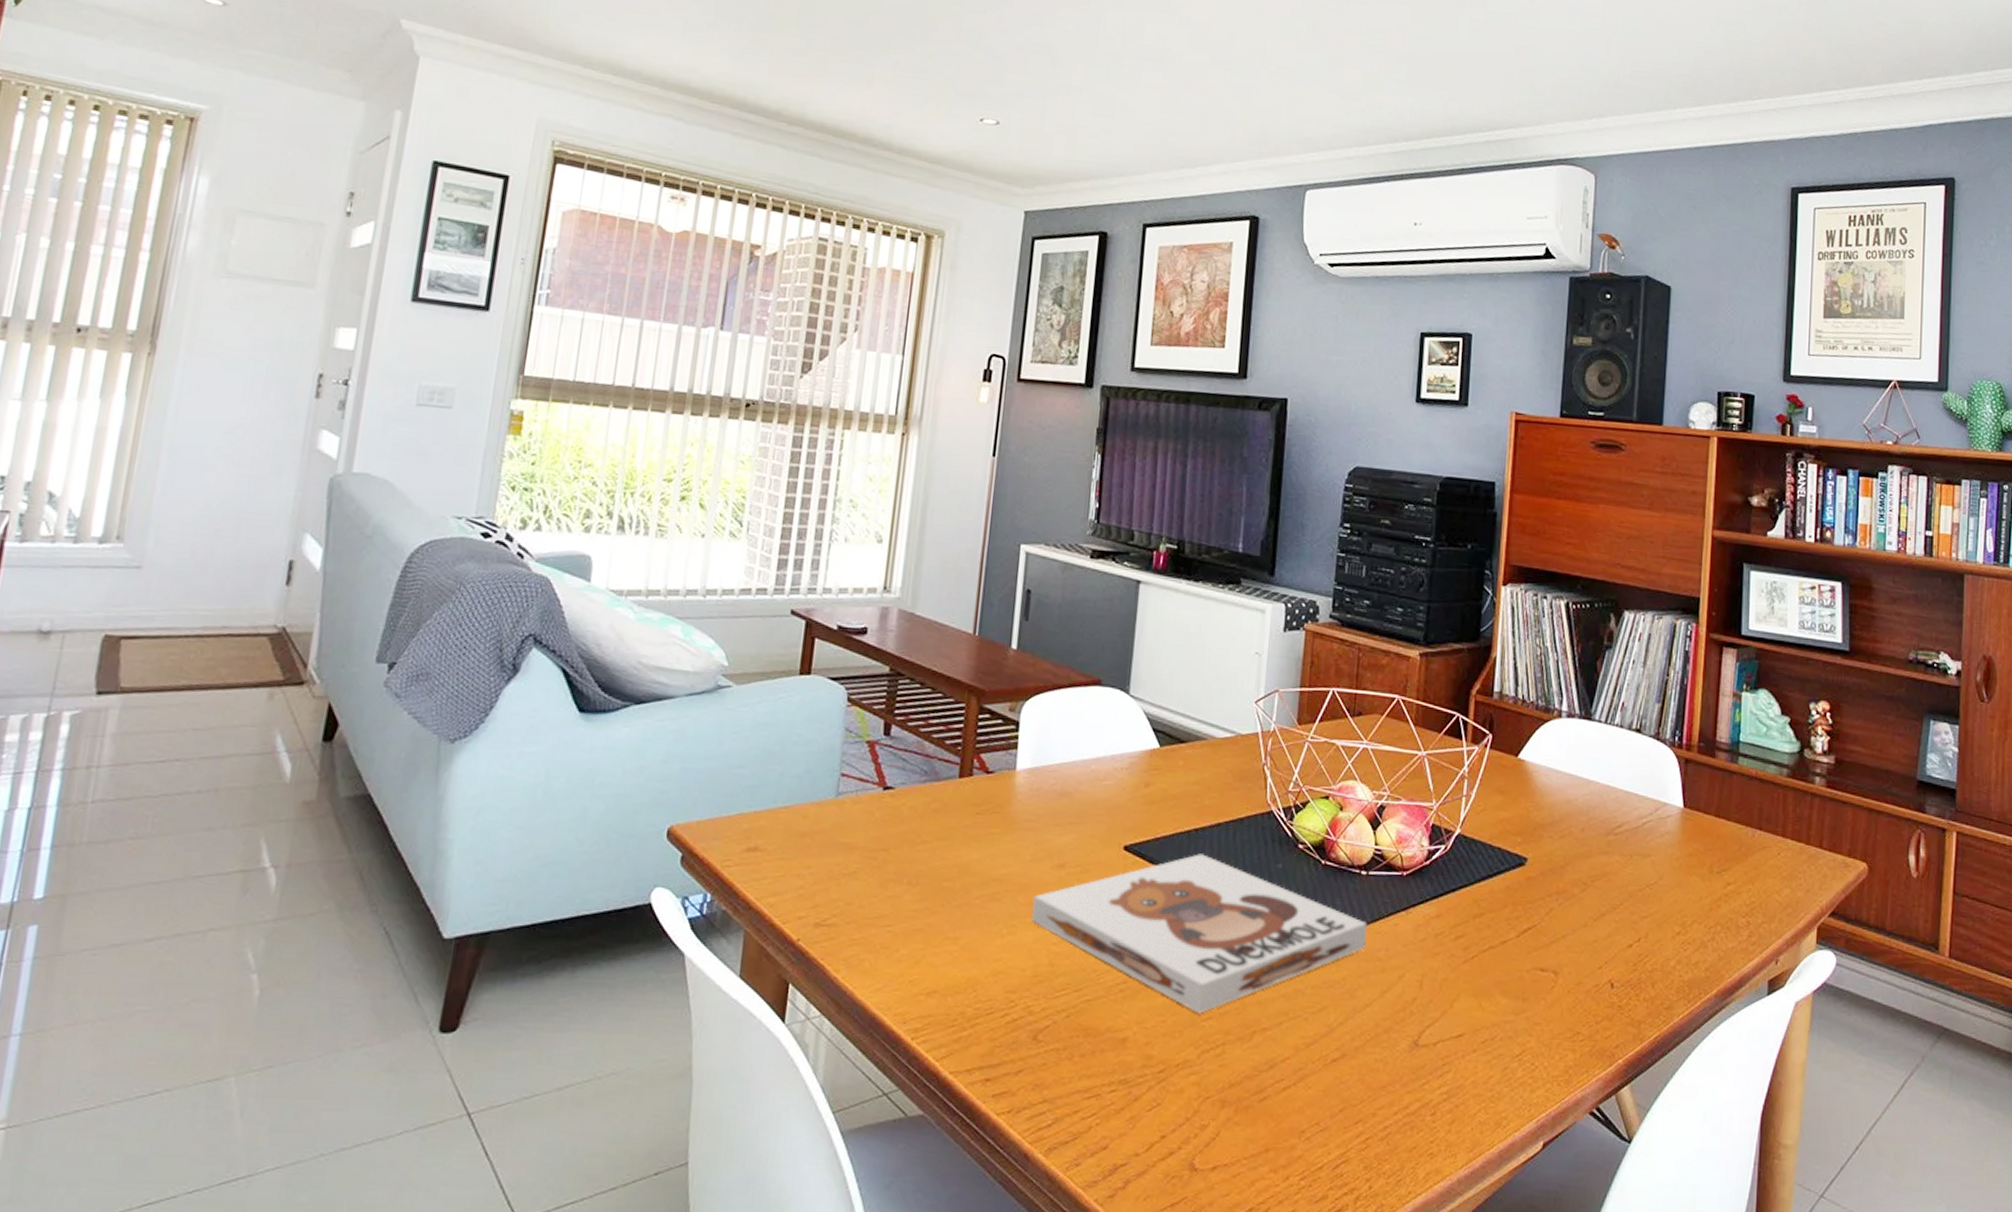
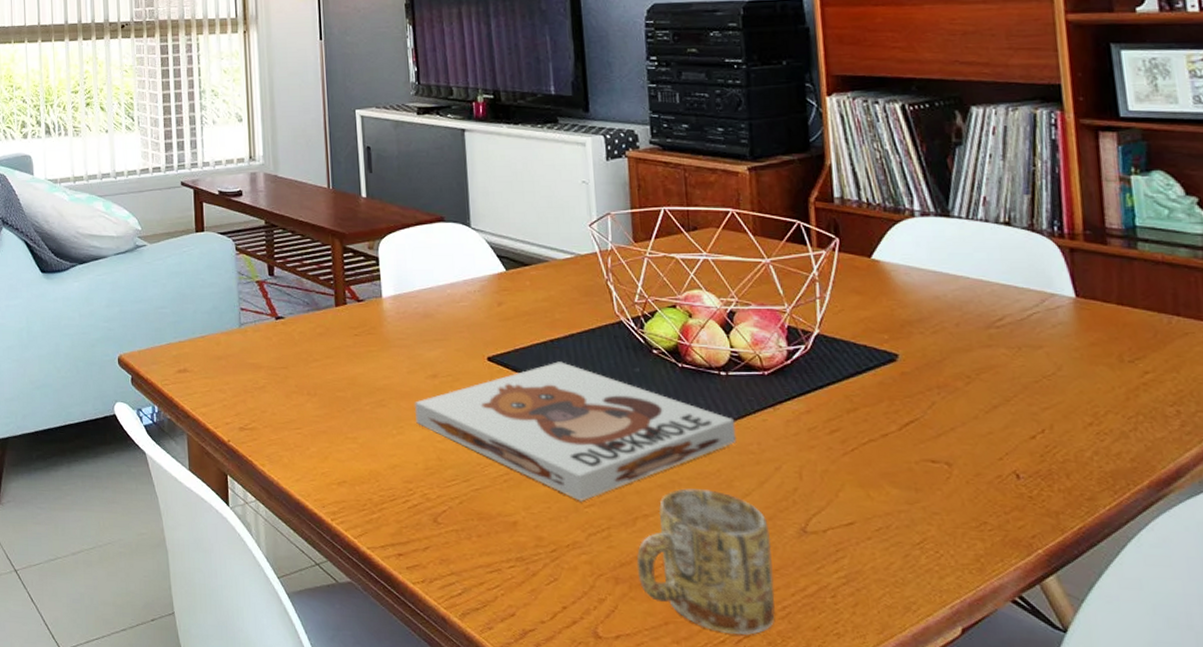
mug: none [1245,999,1384,1159] -> present [636,488,775,635]

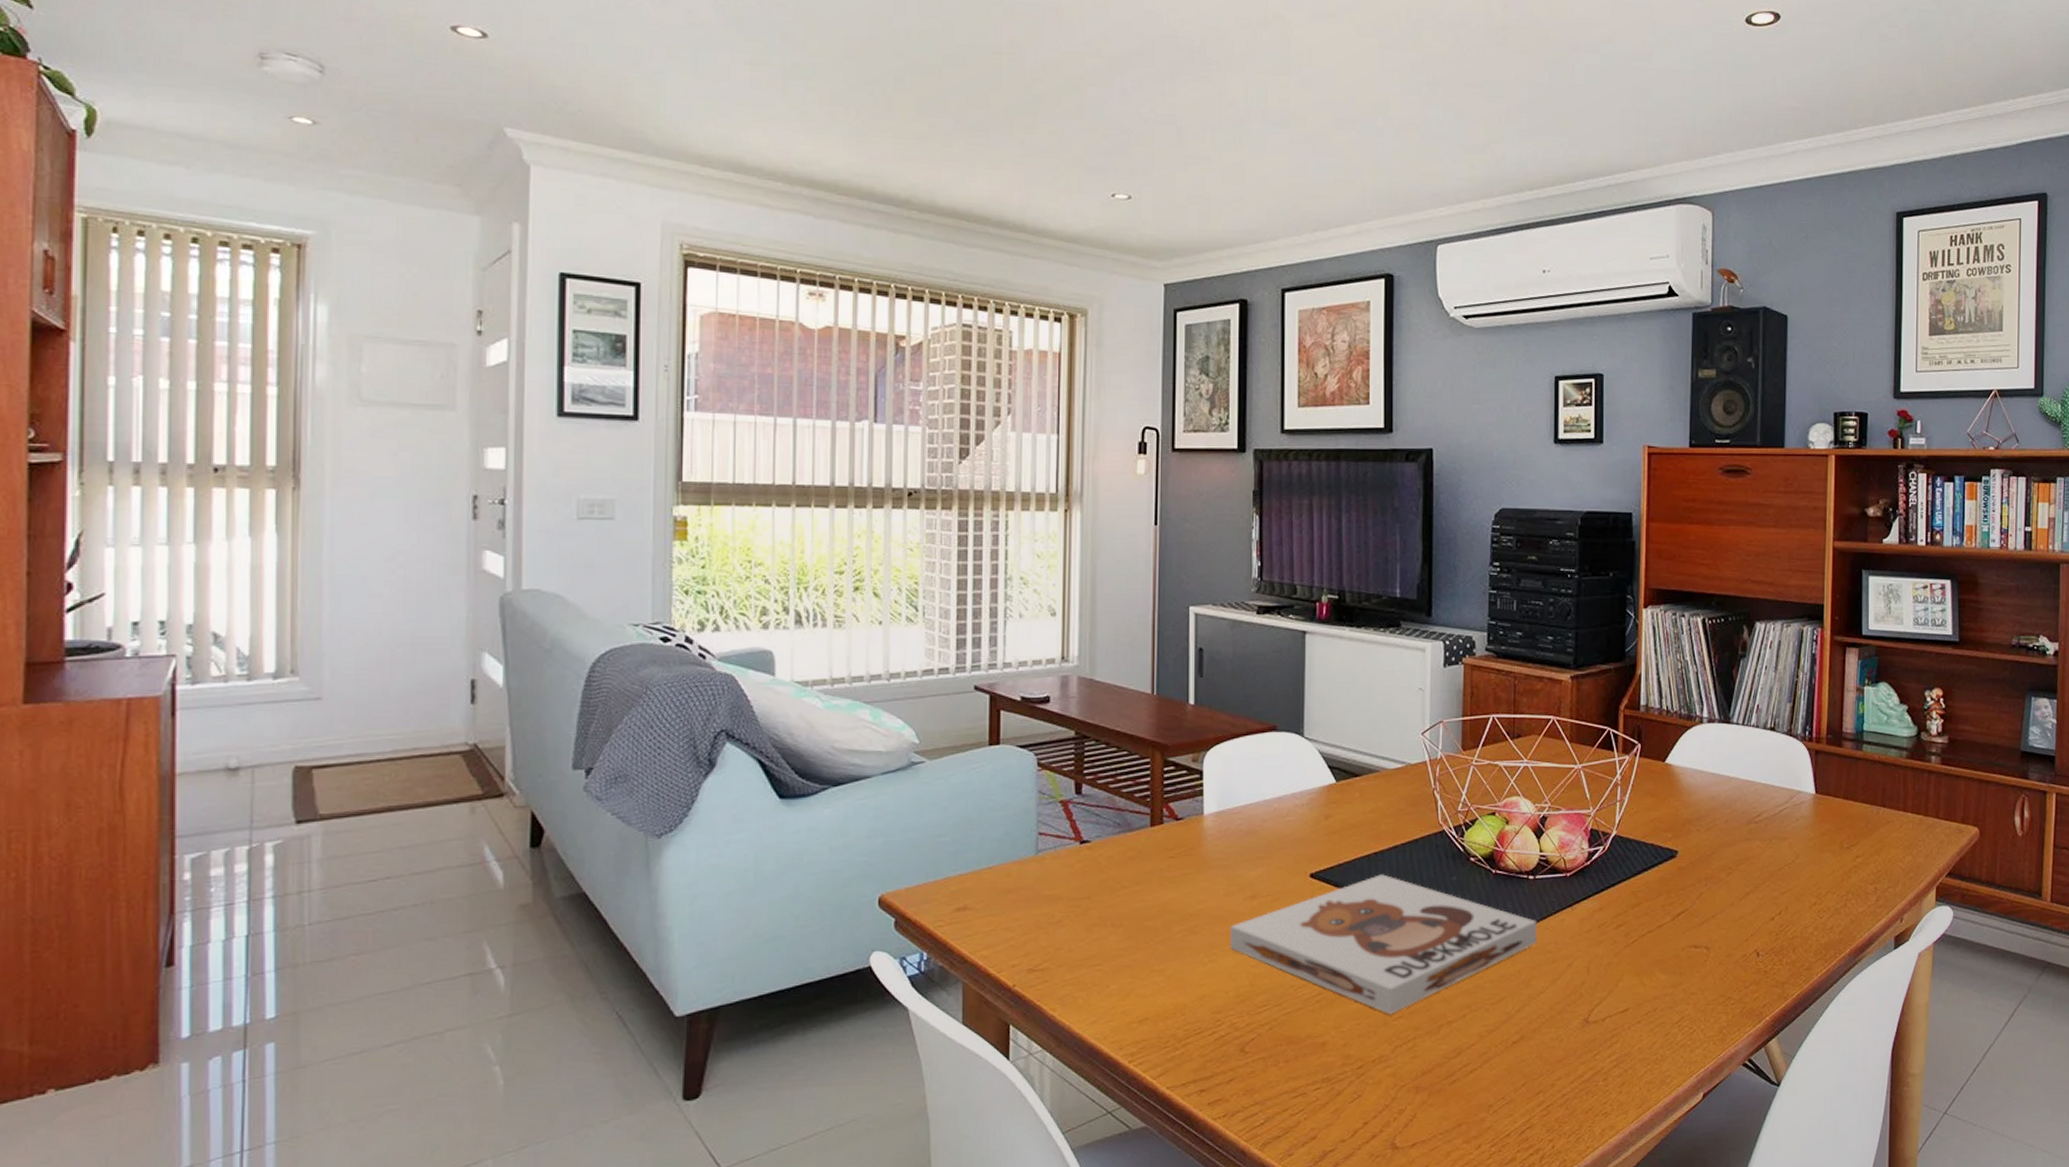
mug: present [636,488,775,635] -> none [1437,991,1558,1127]

